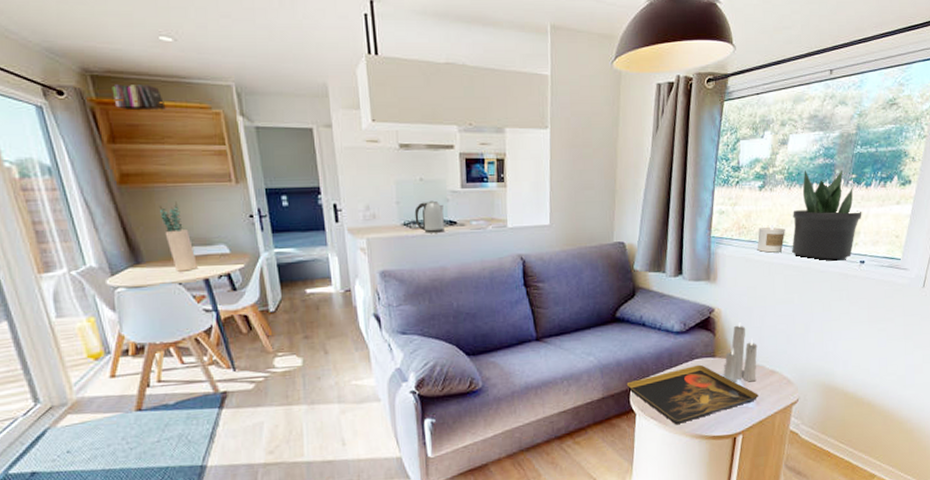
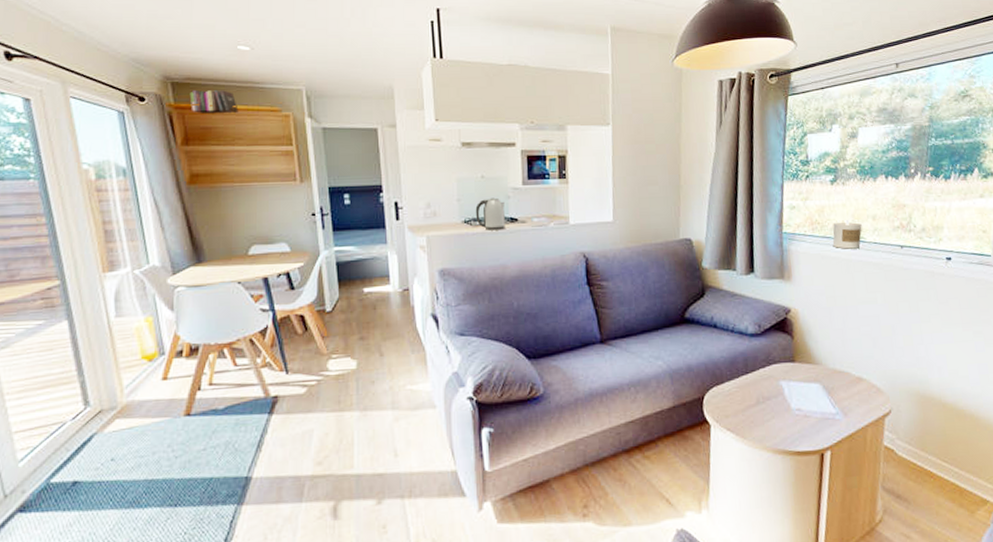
vase: present [158,201,197,272] -> none [224,200,257,270]
decorative tray: present [626,364,759,425] -> none [699,370,846,438]
candle: present [723,322,758,382] -> none [805,324,842,391]
planter: present [792,170,862,261] -> none [868,163,944,258]

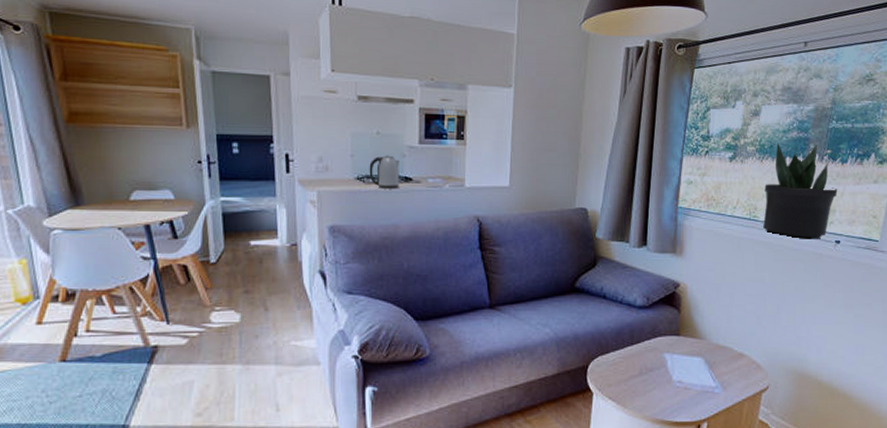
books: present [189,89,239,115] -> none [69,21,122,51]
candle: present [832,219,862,249] -> none [726,197,757,227]
planter: none [868,163,944,258] -> present [763,143,838,239]

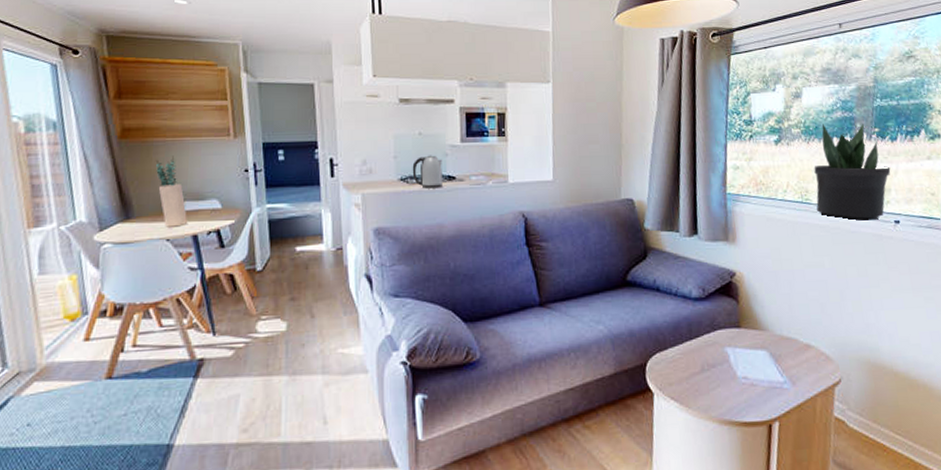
vase: none [105,143,139,216] -> present [155,155,187,227]

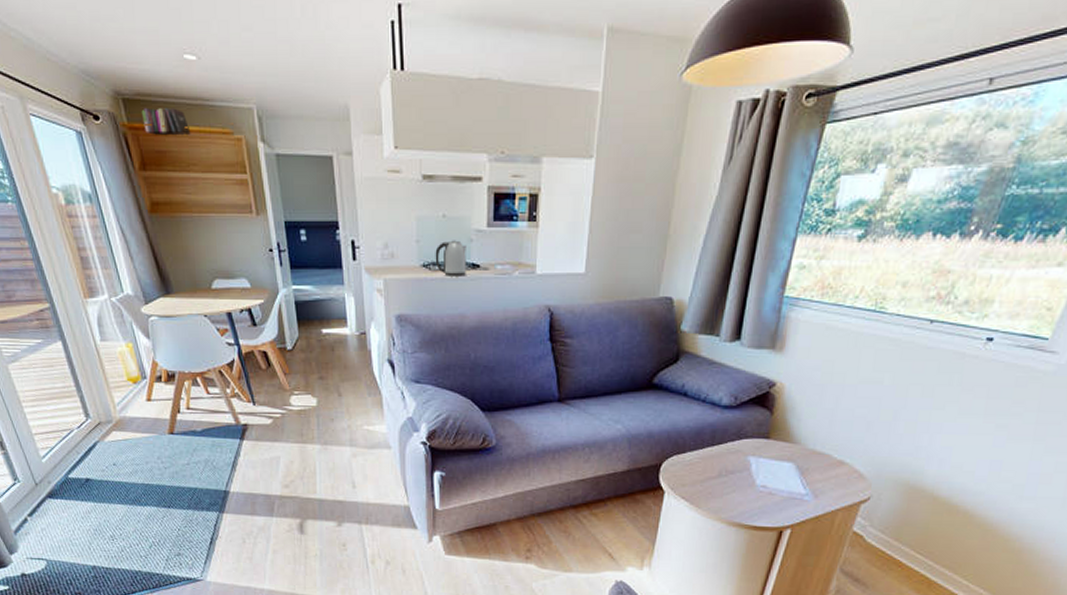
books: none [124,43,174,68] -> present [141,107,191,136]
vase: present [155,155,187,227] -> none [185,232,221,304]
planter: present [814,124,891,220] -> none [891,216,1002,335]

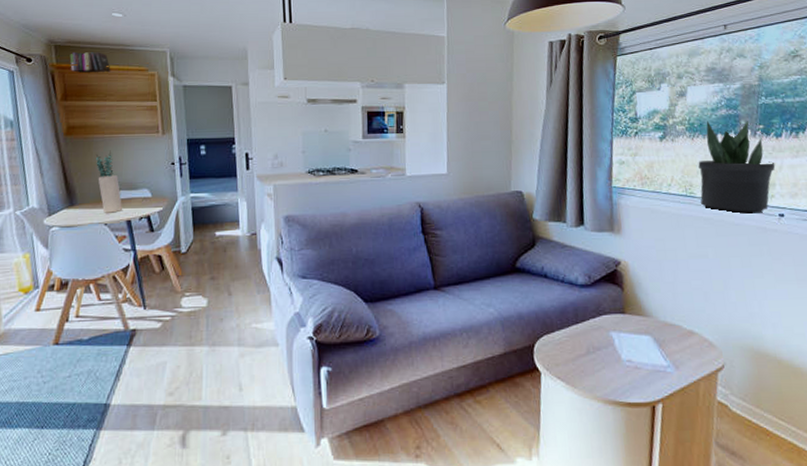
vase: none [185,232,221,304] -> present [95,150,122,213]
kettle: present [435,240,466,277] -> none [319,150,346,181]
planter: none [891,216,1002,335] -> present [698,121,776,214]

